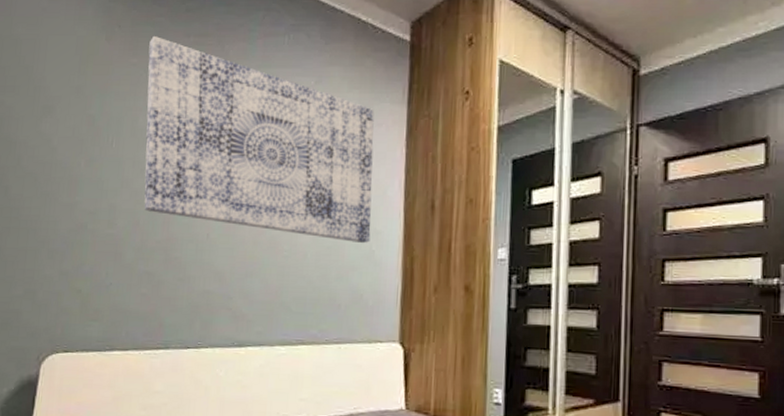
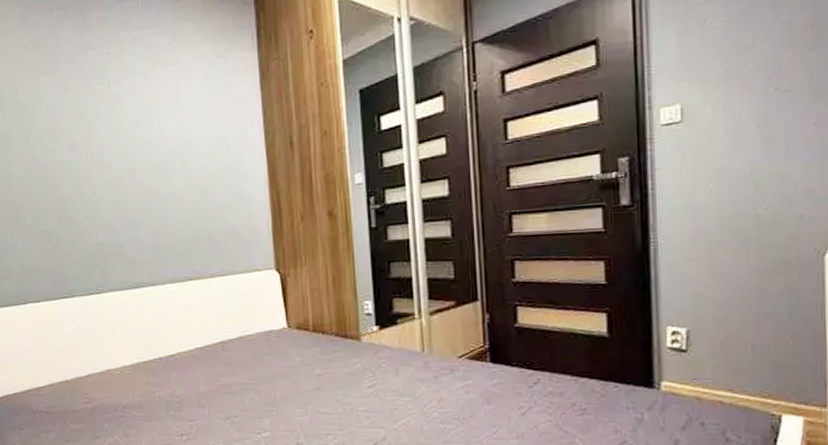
wall art: present [144,35,375,244] -> none [17,14,239,184]

